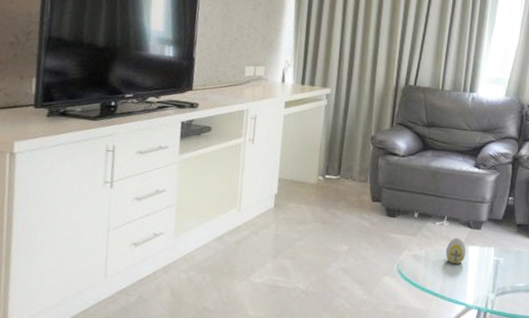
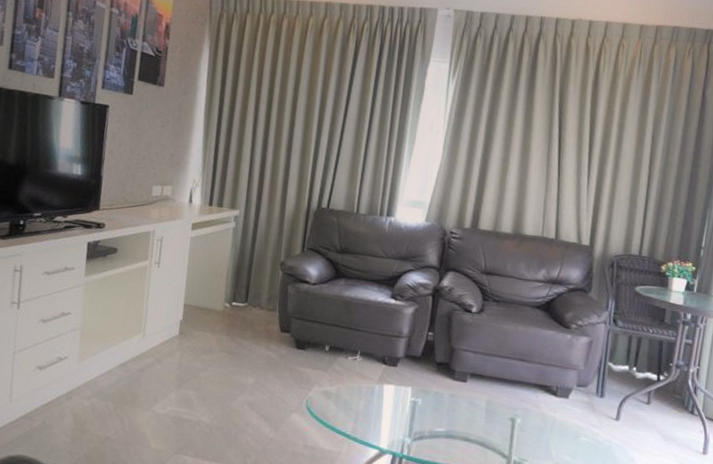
decorative egg: present [445,237,467,265] -> none [358,374,381,404]

